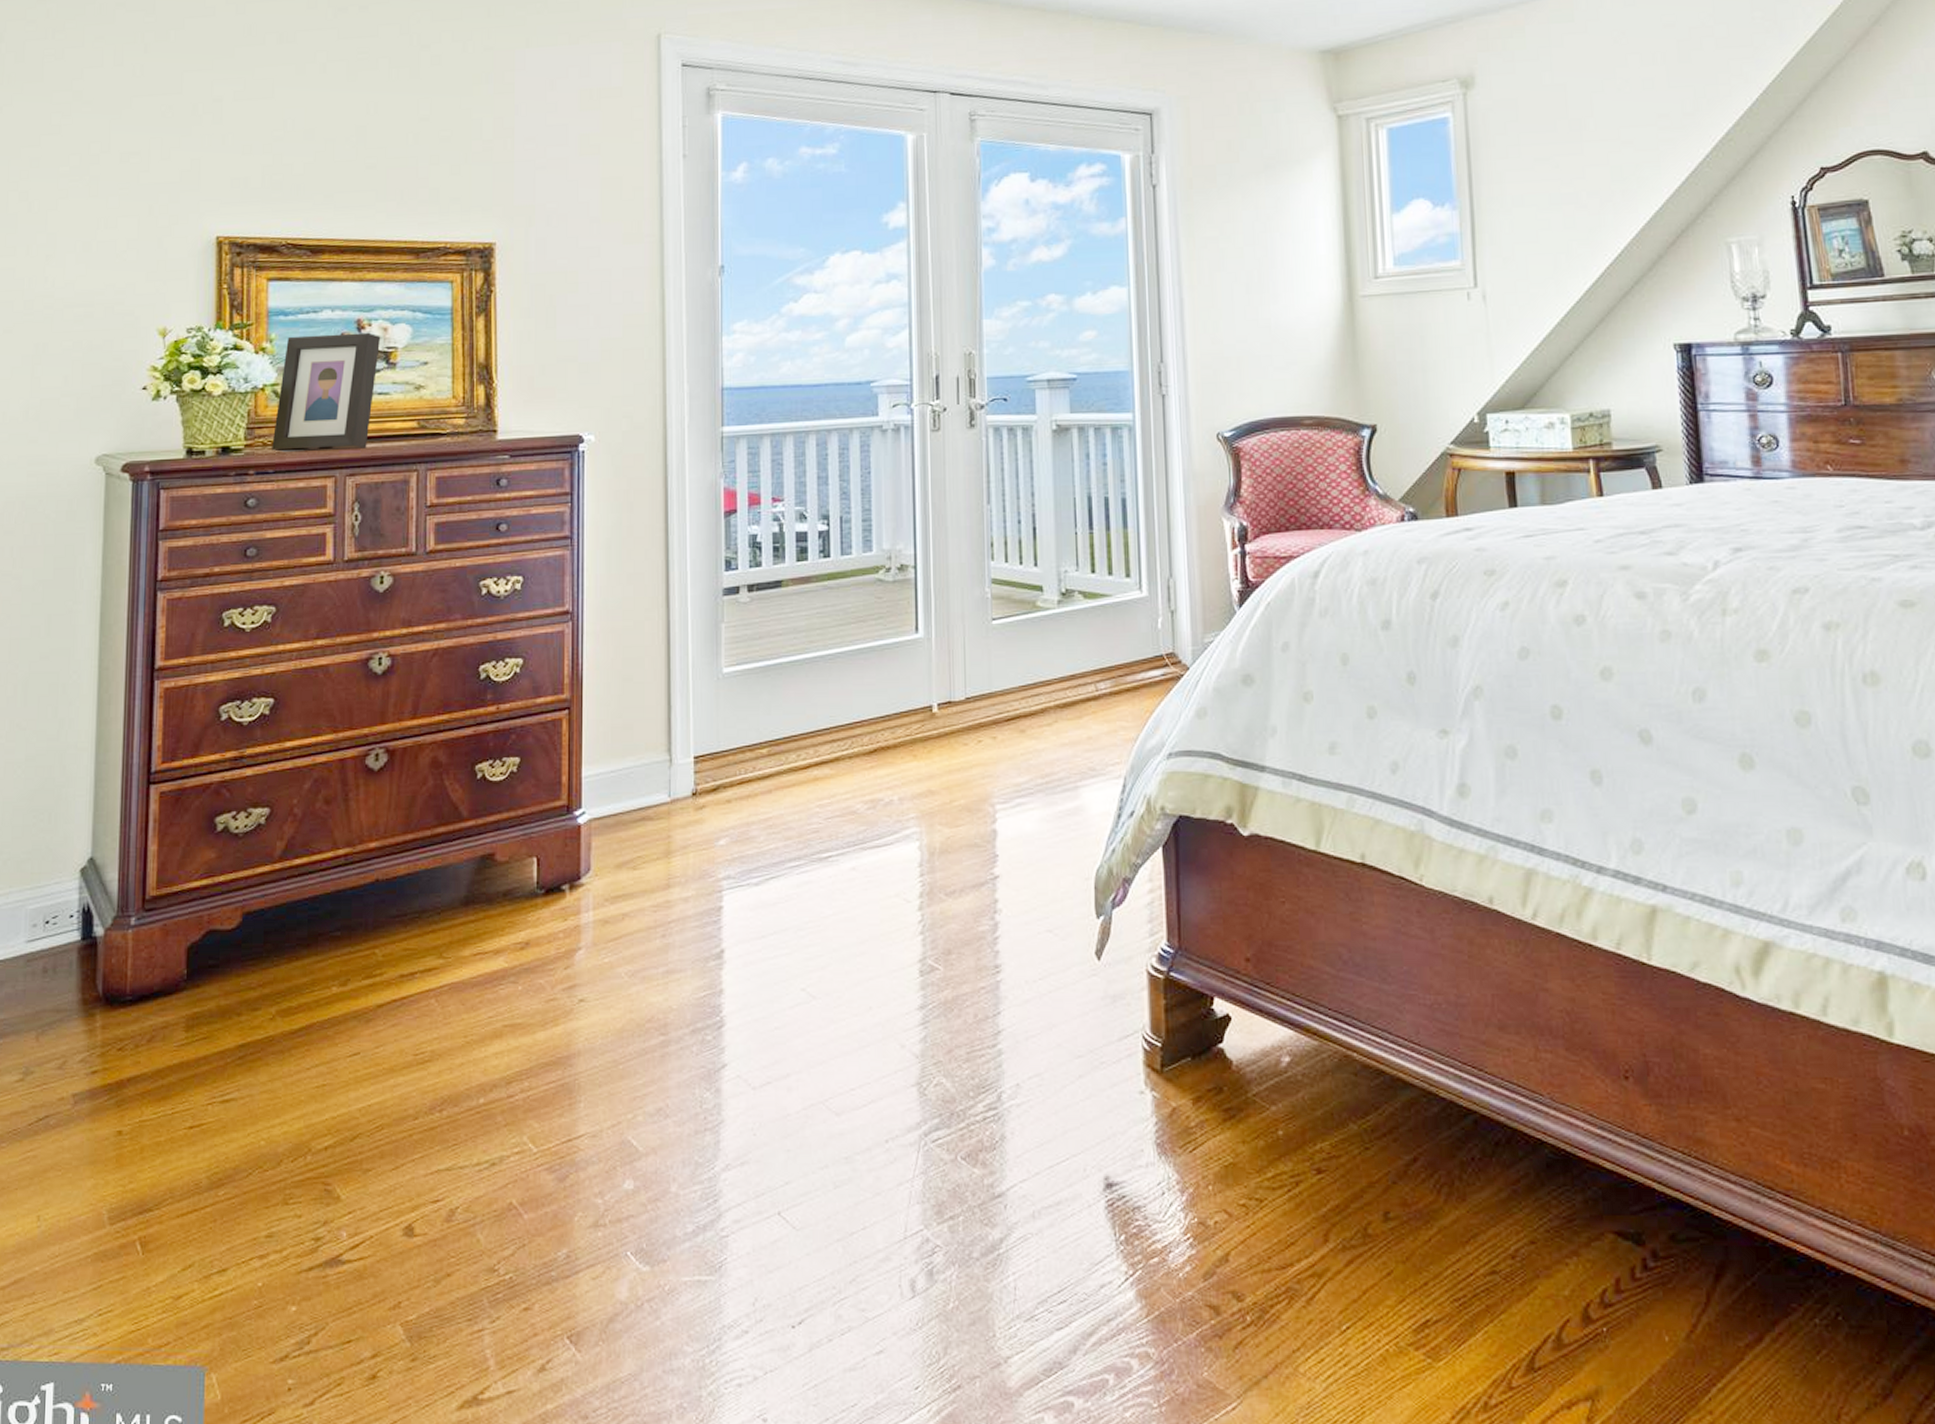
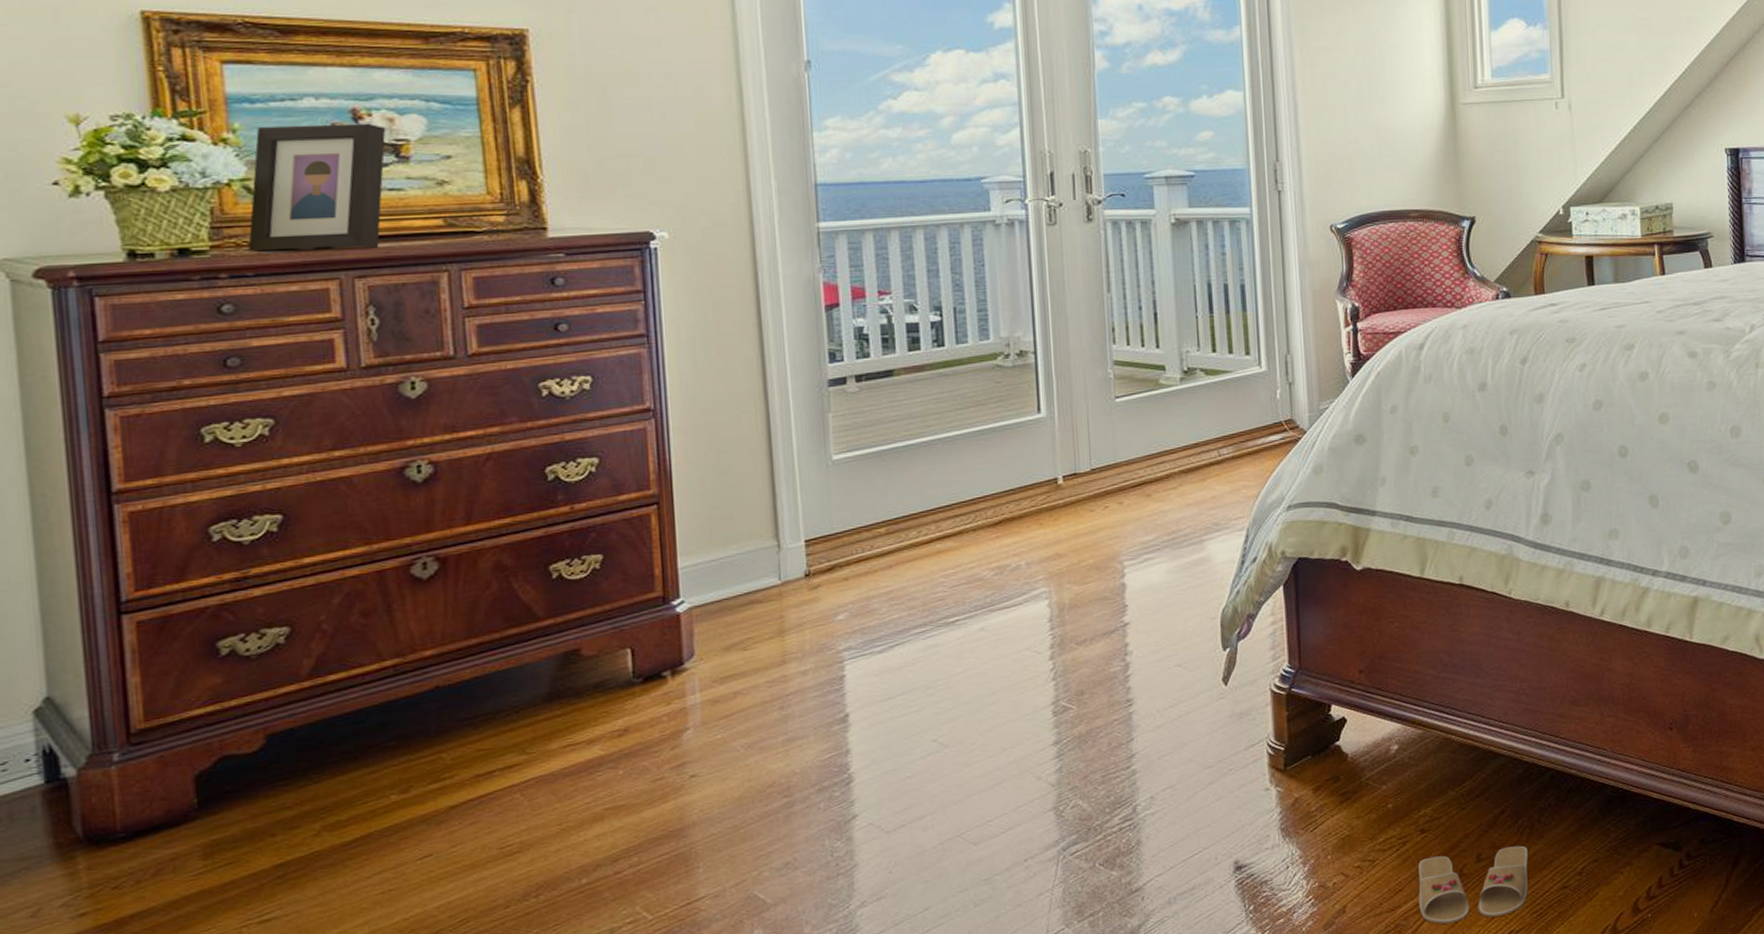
slipper: none [1314,1206,1448,1299] -> present [1418,845,1528,925]

